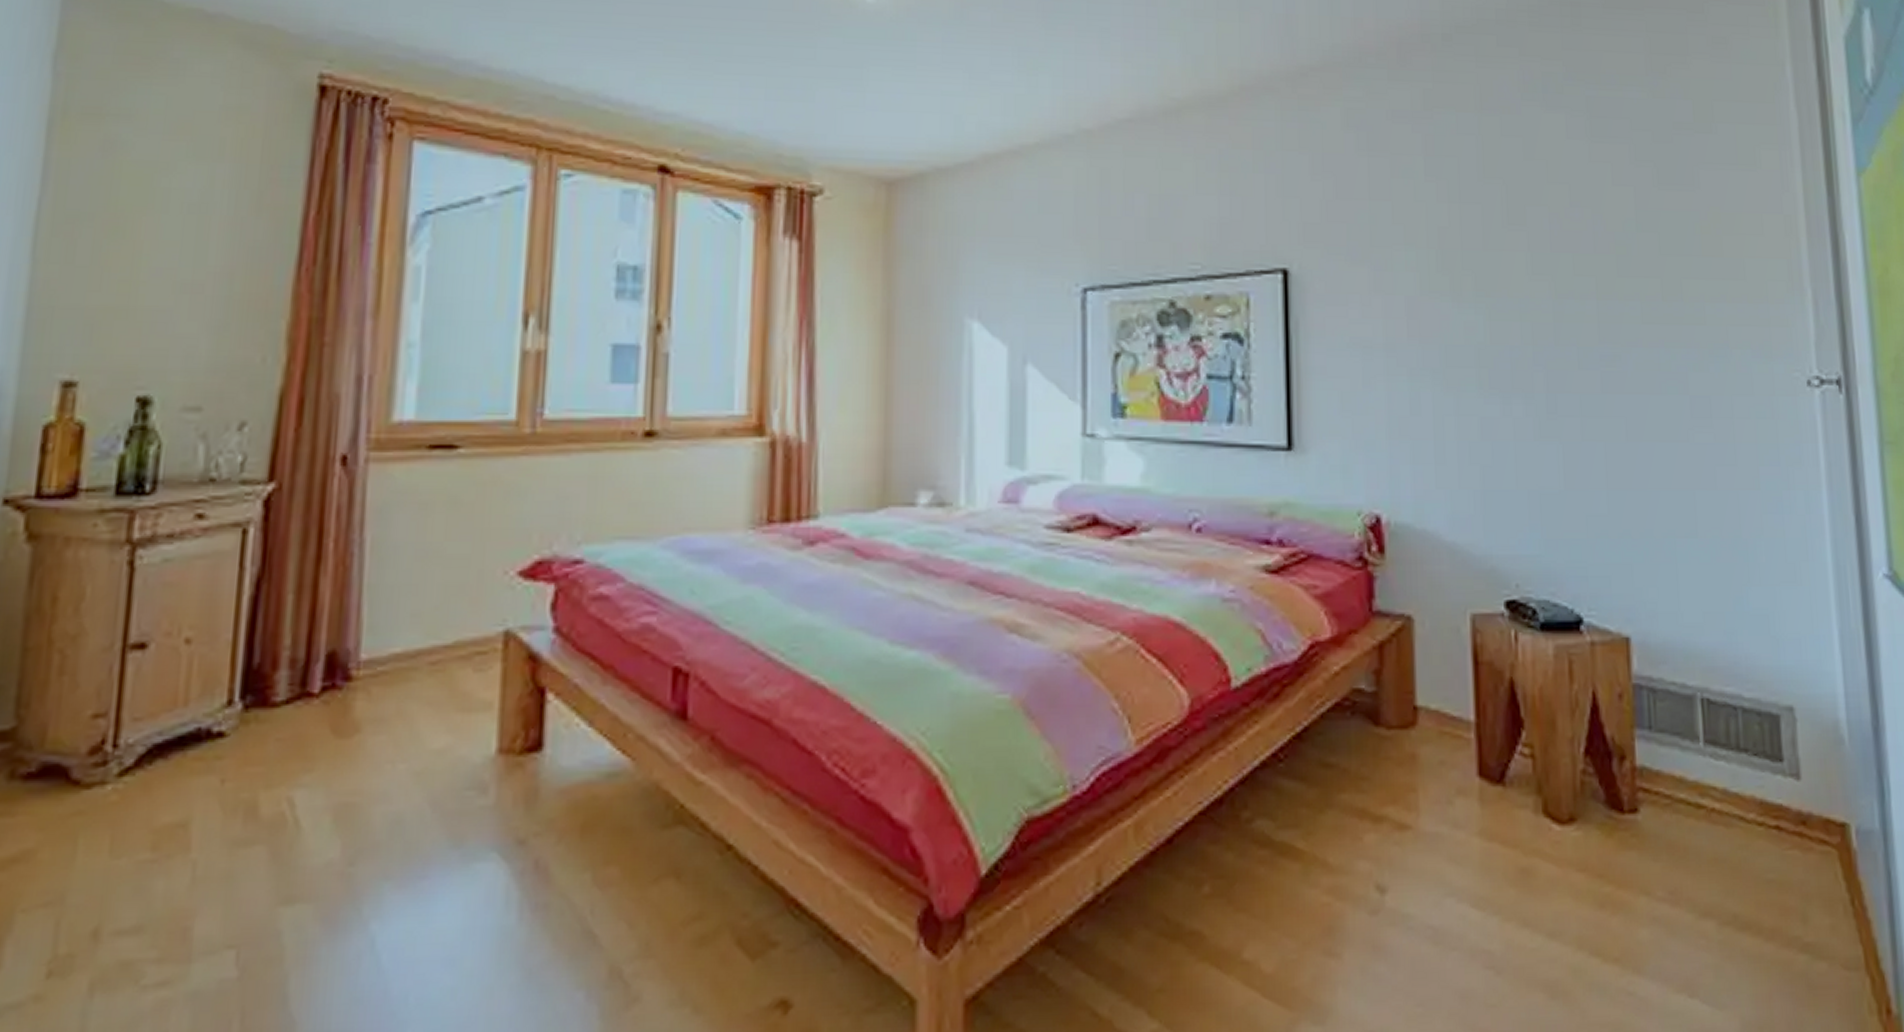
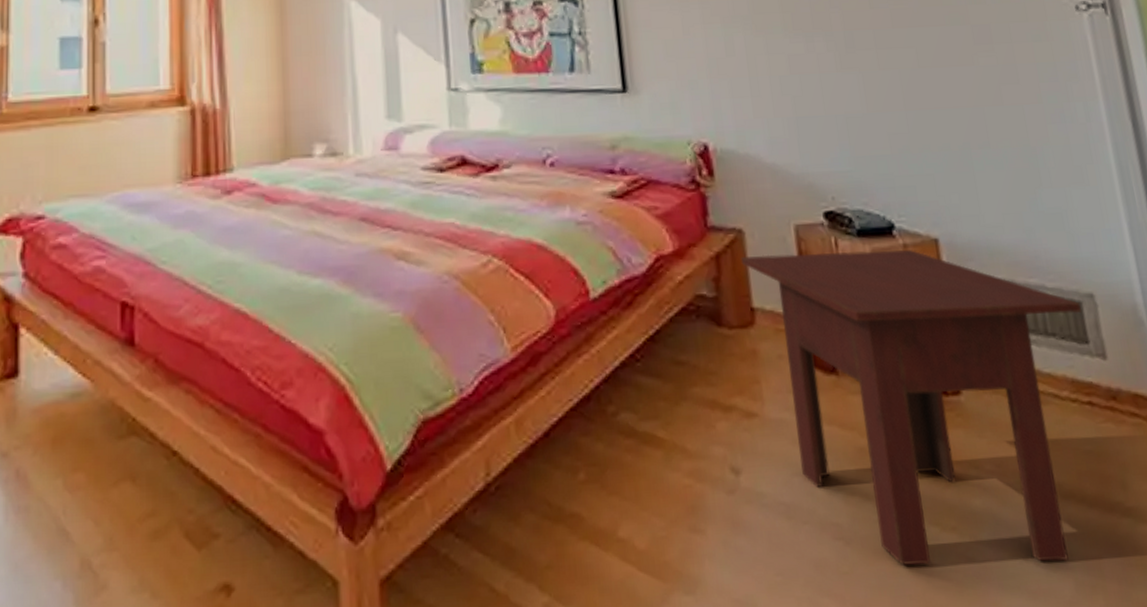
side table: none [1407,646,1778,1000] -> present [740,250,1081,567]

